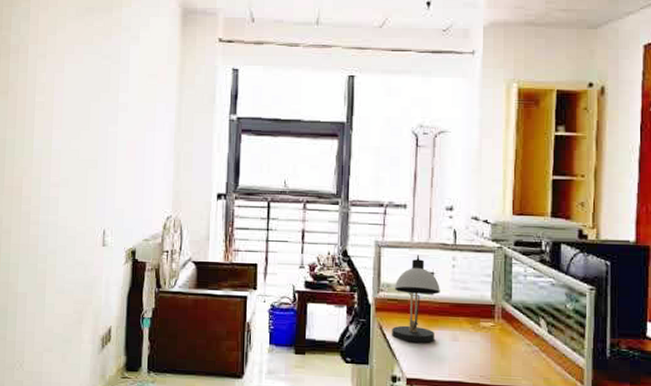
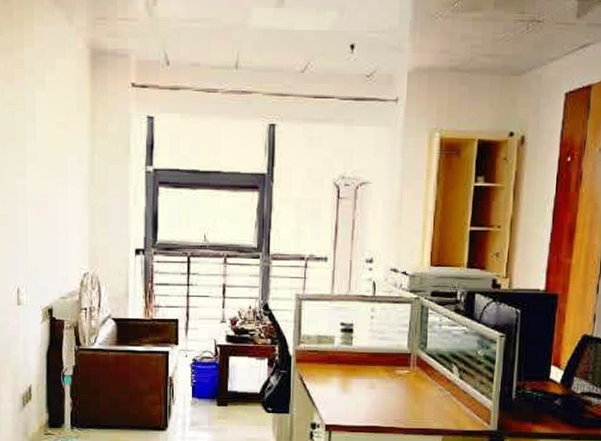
desk lamp: present [392,254,440,343] -> none [312,306,359,391]

